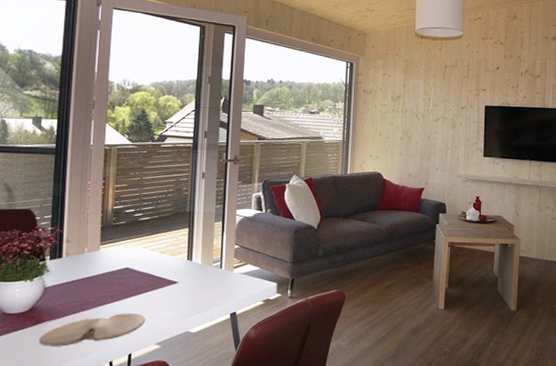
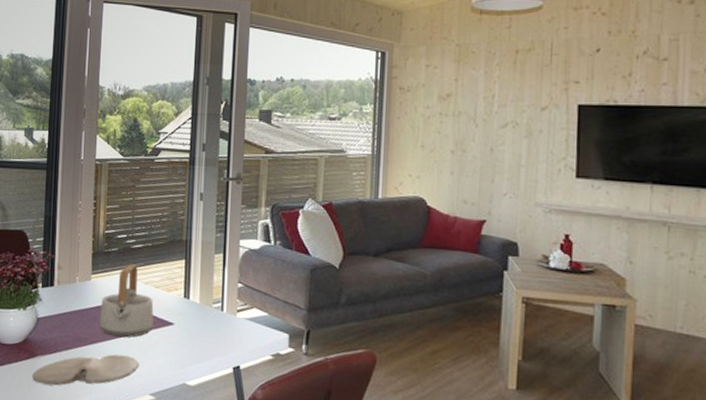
teapot: none [108,234,160,298] -> present [99,264,154,338]

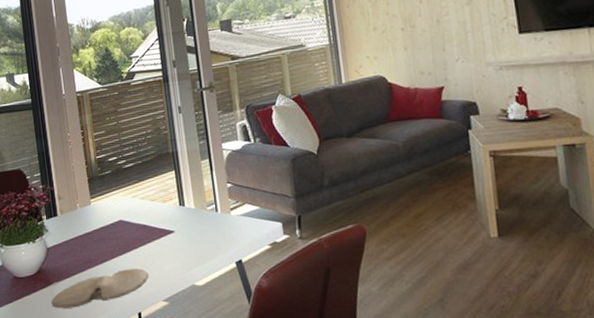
teapot: present [99,264,154,338] -> none [103,183,156,253]

